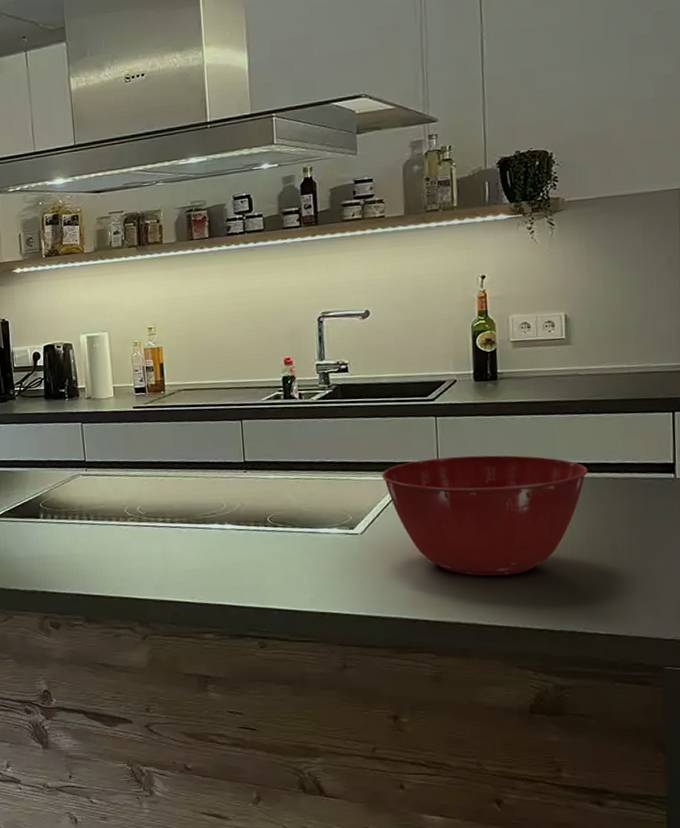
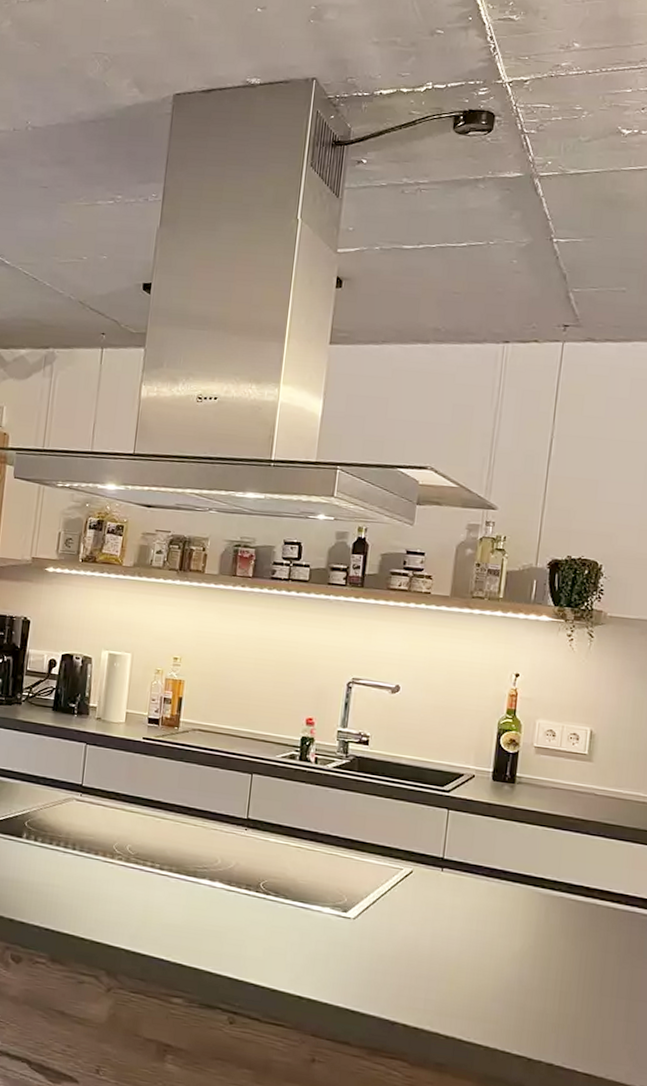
mixing bowl: present [382,455,588,576] -> none [385,851,590,992]

